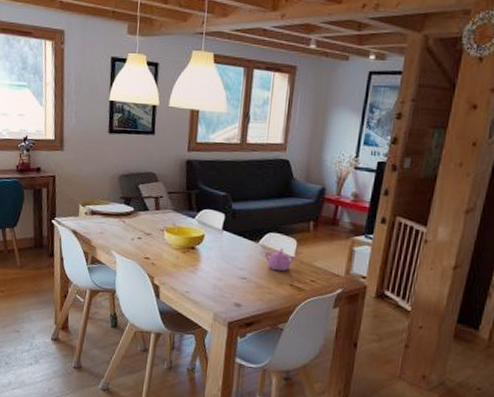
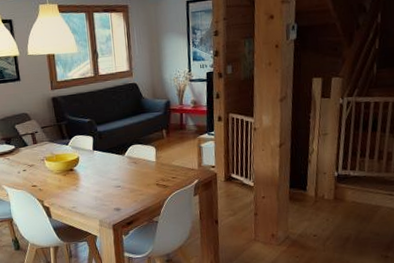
teapot: present [264,247,295,272] -> none [131,155,157,176]

